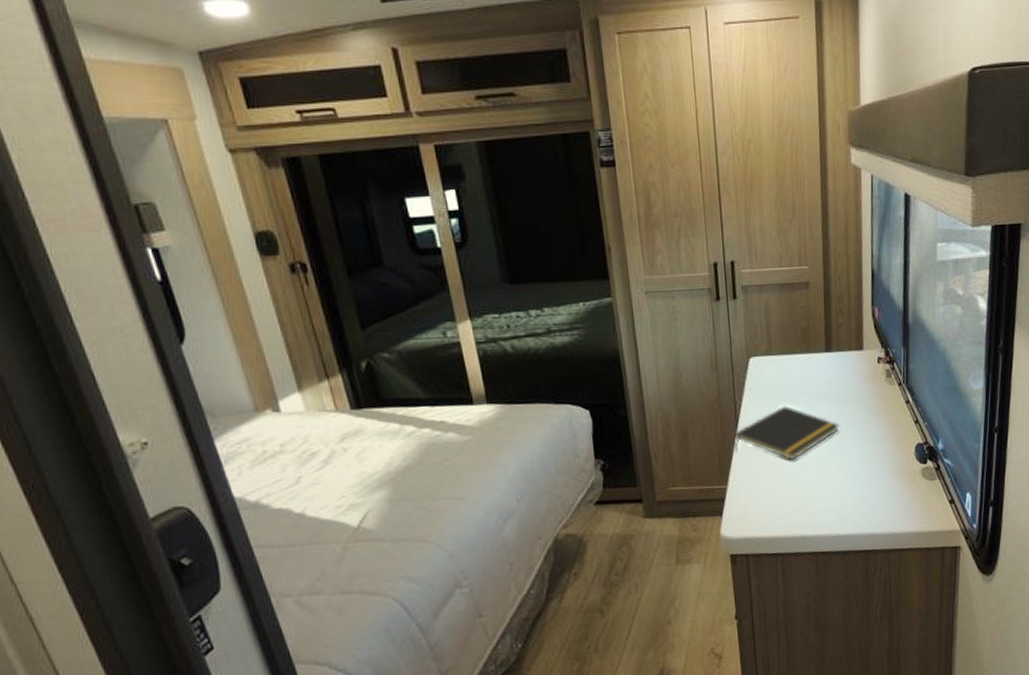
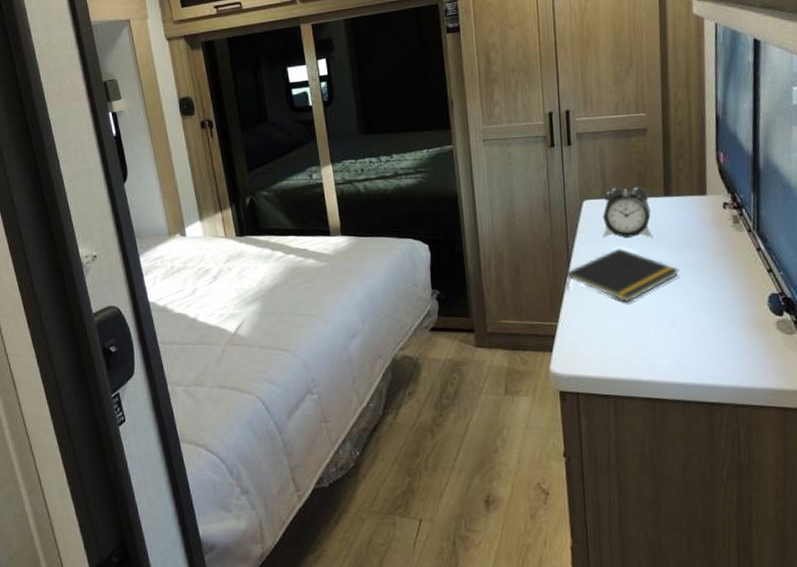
alarm clock: none [768,342,815,396] -> present [602,187,652,239]

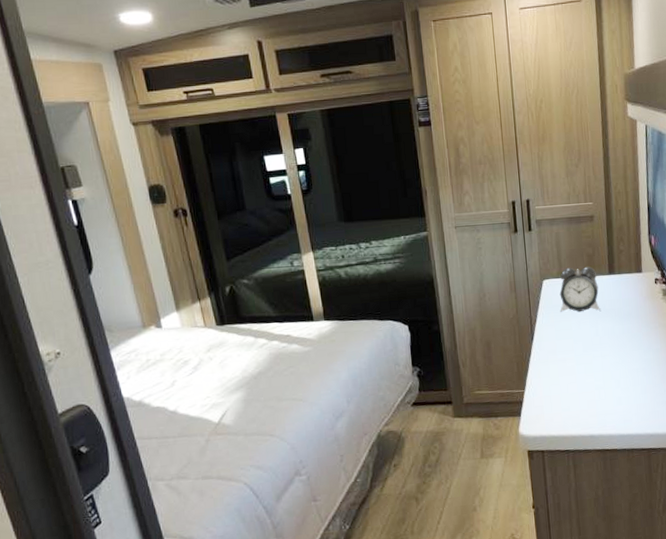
notepad: present [565,248,679,302] -> none [530,321,622,368]

